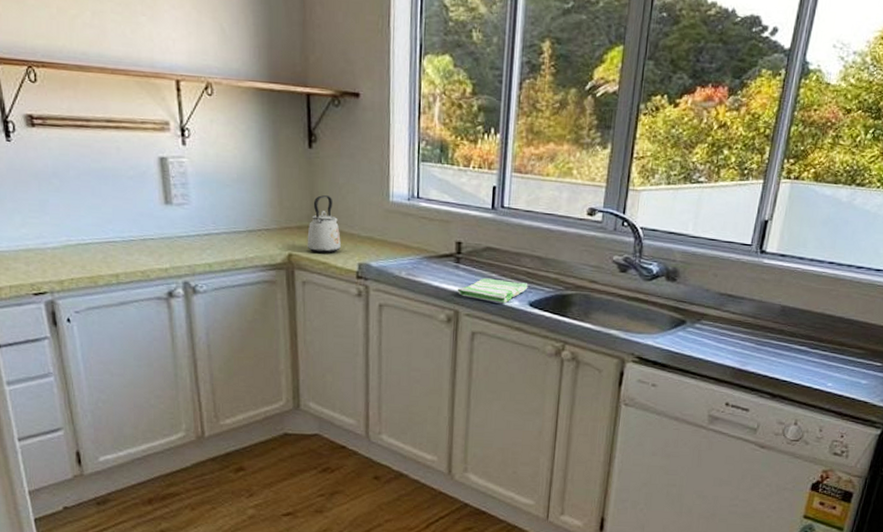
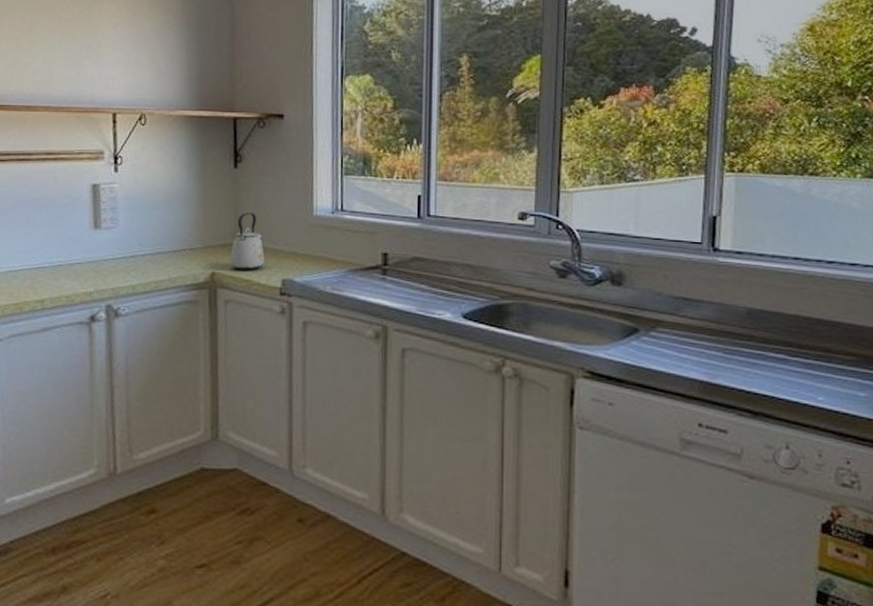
dish towel: present [457,278,528,304] -> none [384,289,460,316]

